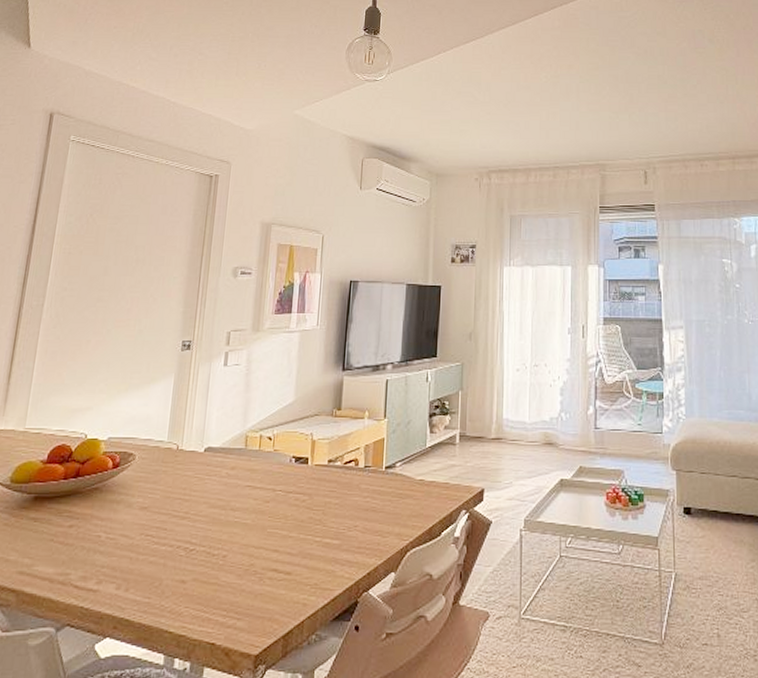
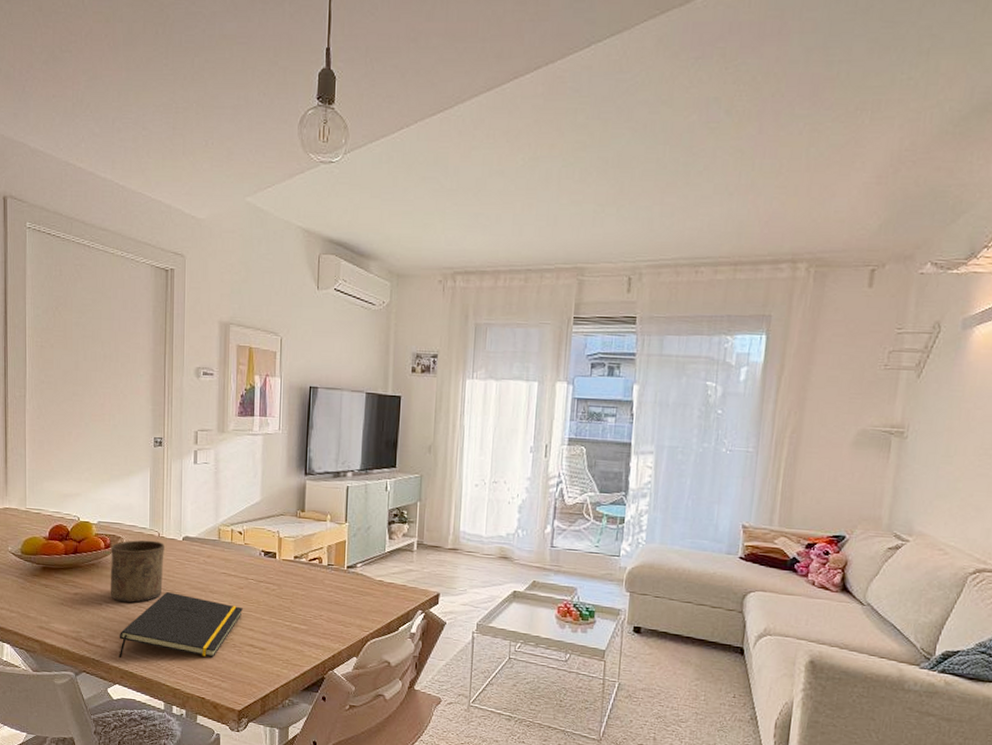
cup: none [113,455,183,531] -> present [110,540,164,603]
notepad: none [114,514,268,602] -> present [119,592,243,658]

